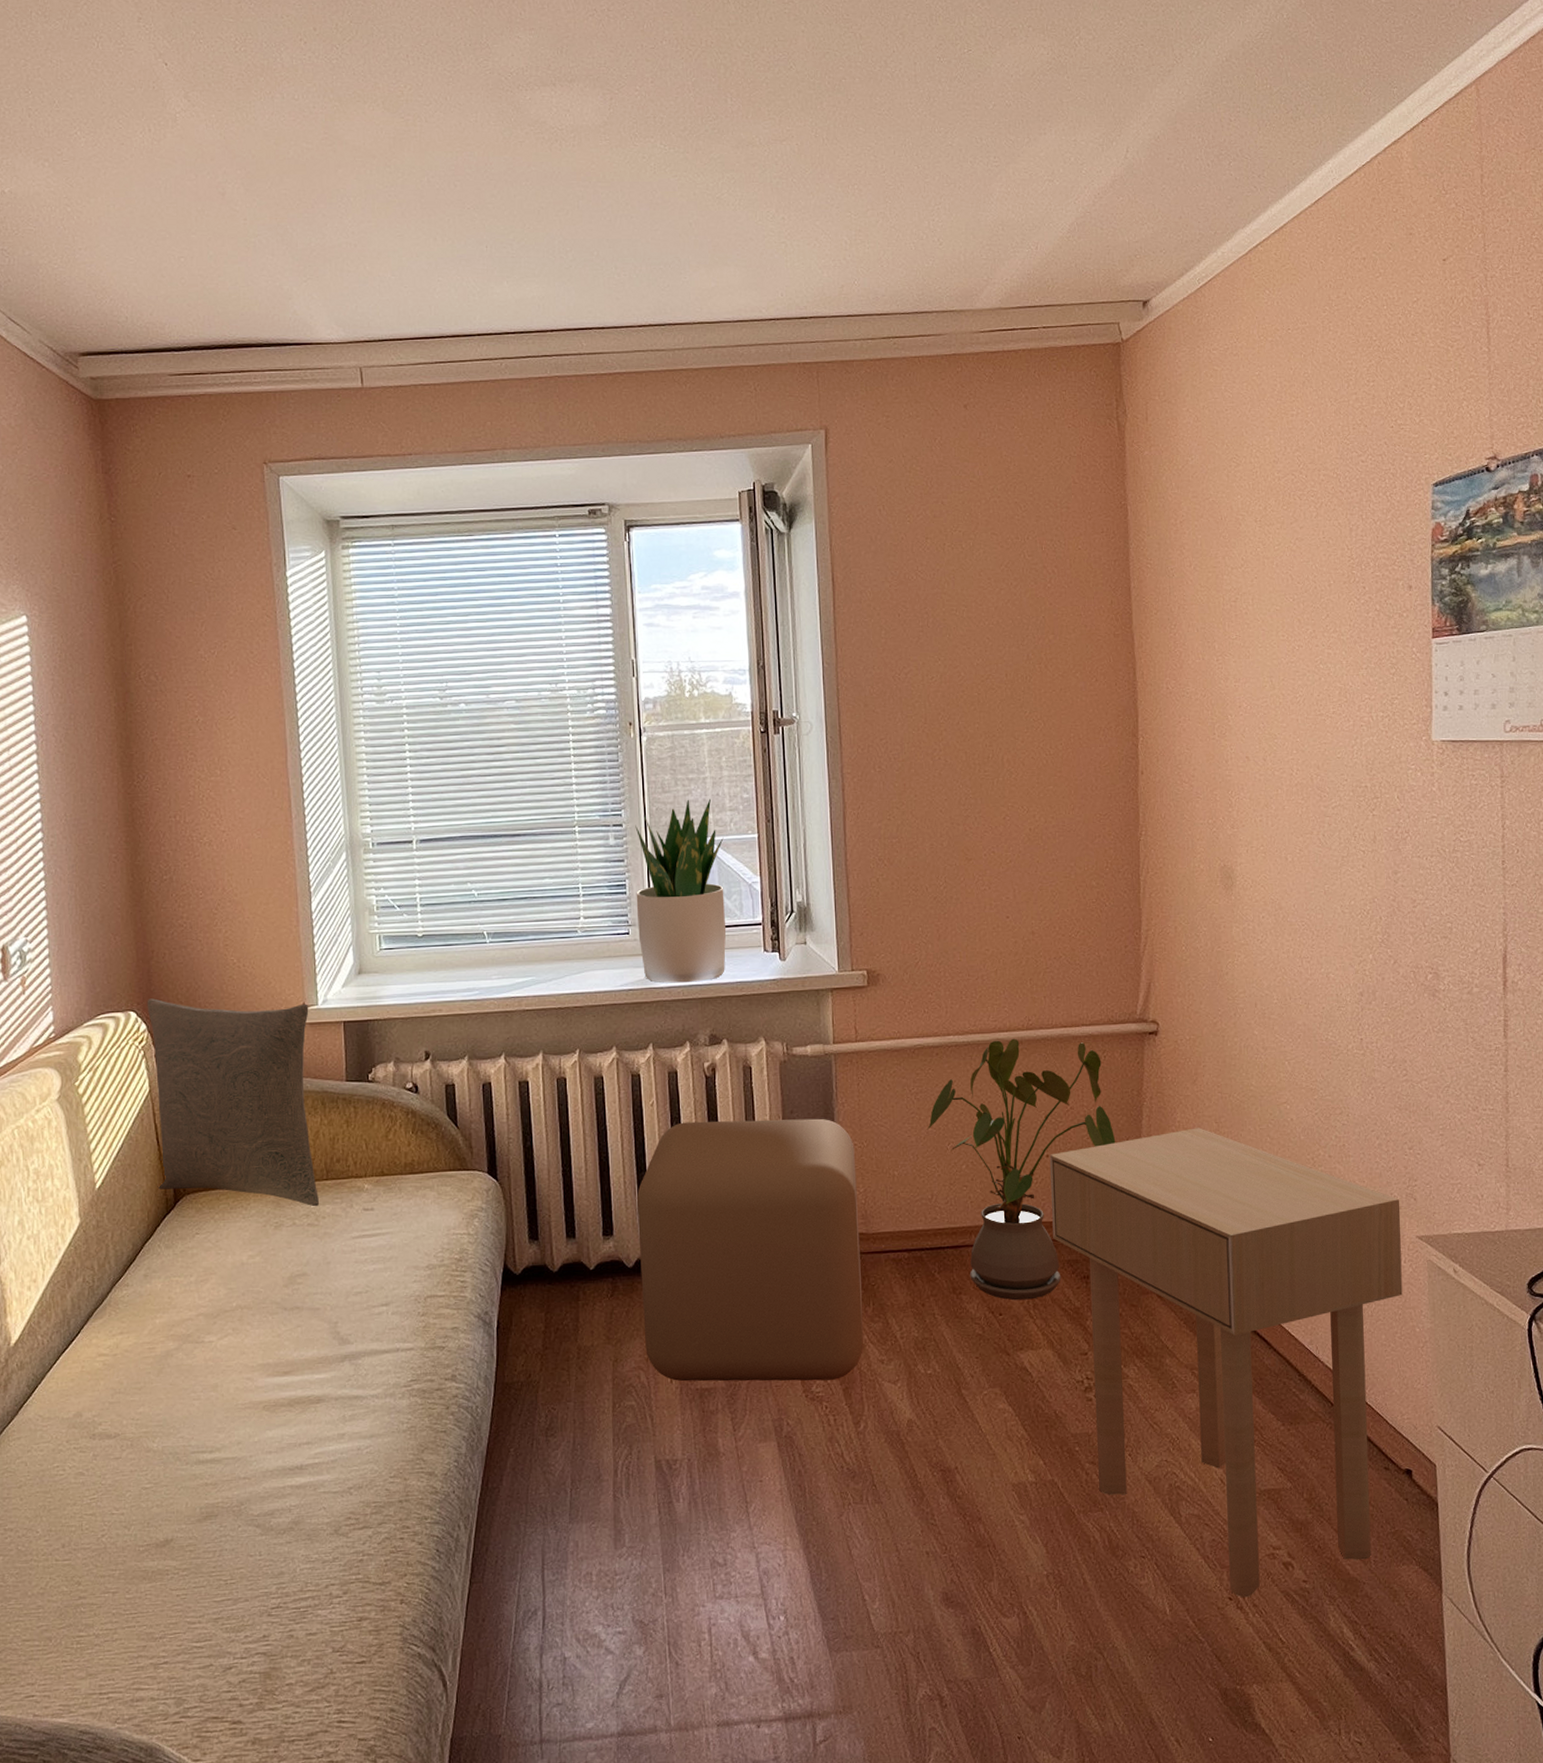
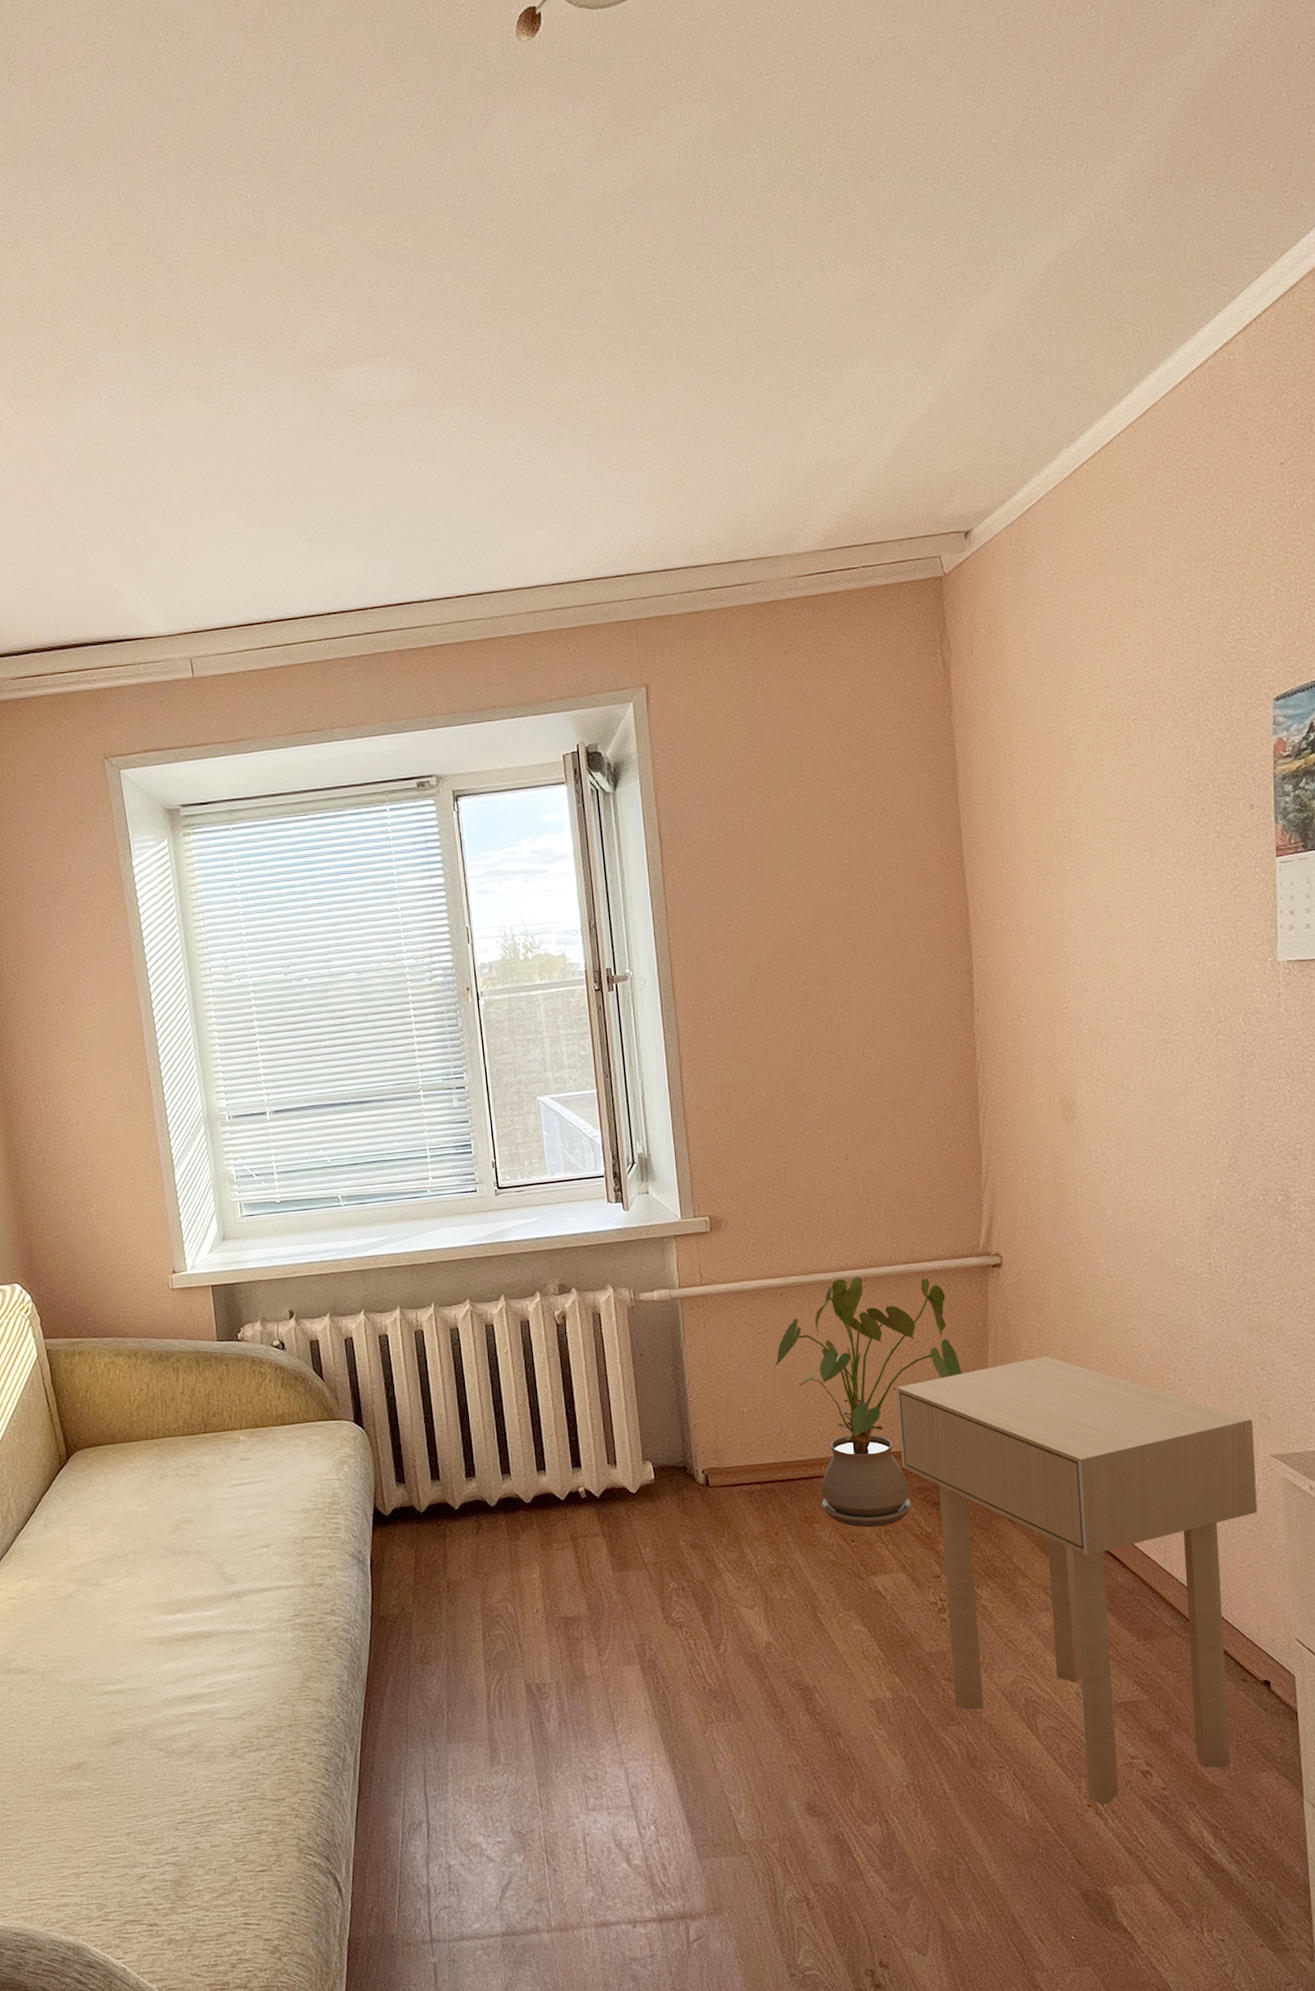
pillow: present [147,998,320,1207] -> none [29,1270,200,1459]
planter: present [635,798,727,984] -> none [477,1057,571,1237]
cube: present [636,1118,863,1382] -> none [496,1360,720,1611]

